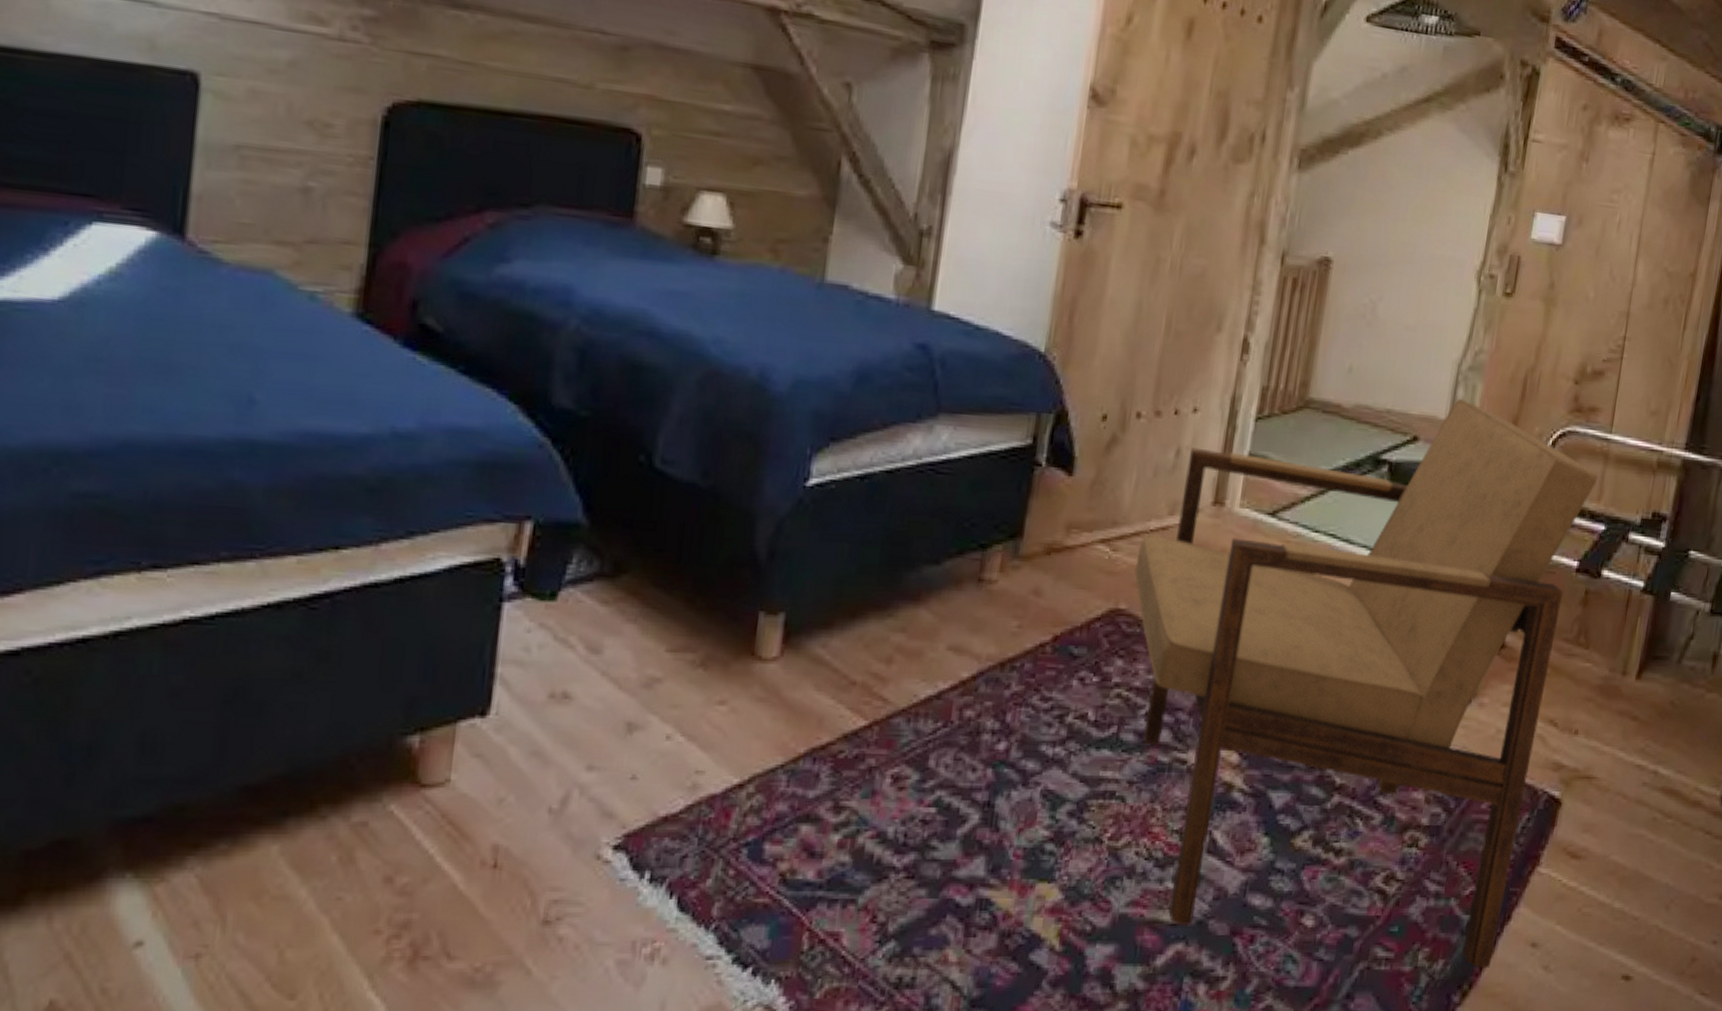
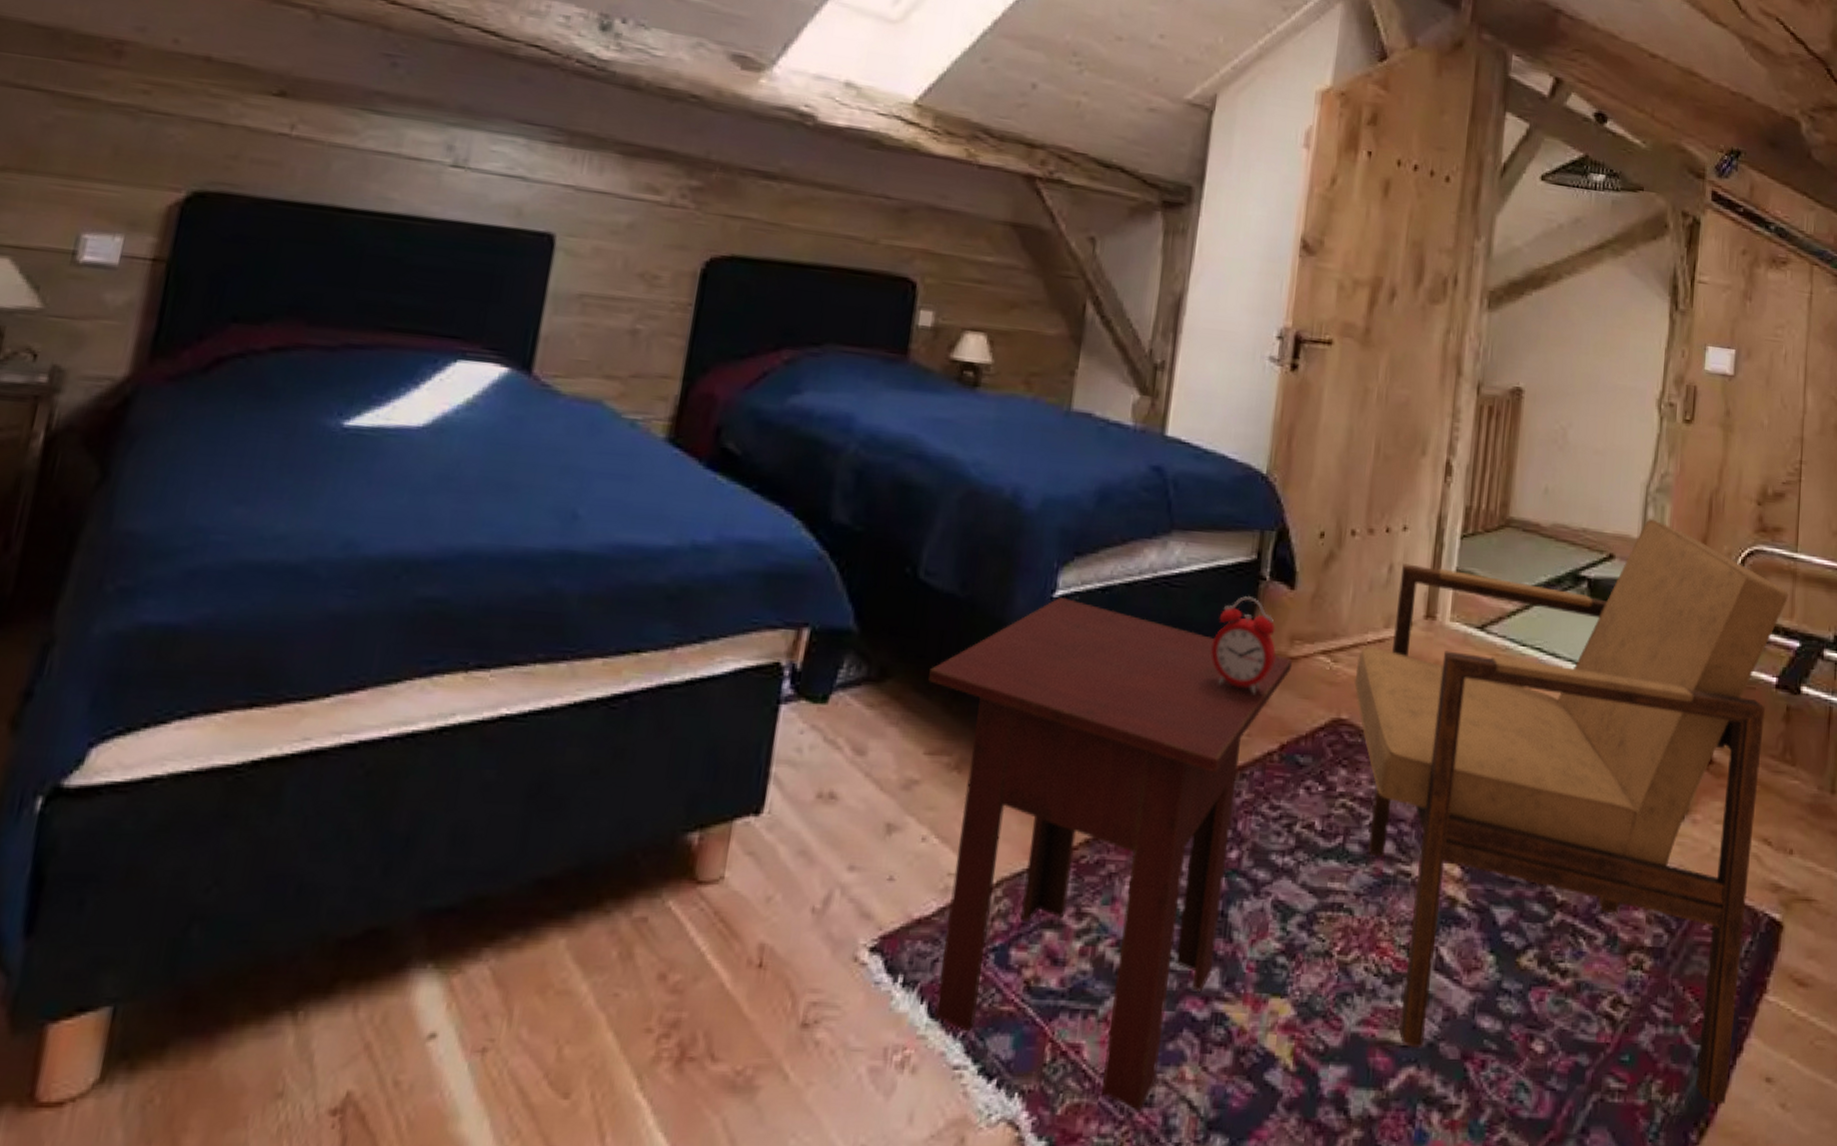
side table: none [669,485,1069,993] -> present [928,596,1293,1111]
alarm clock: none [980,482,1051,586] -> present [1211,595,1276,696]

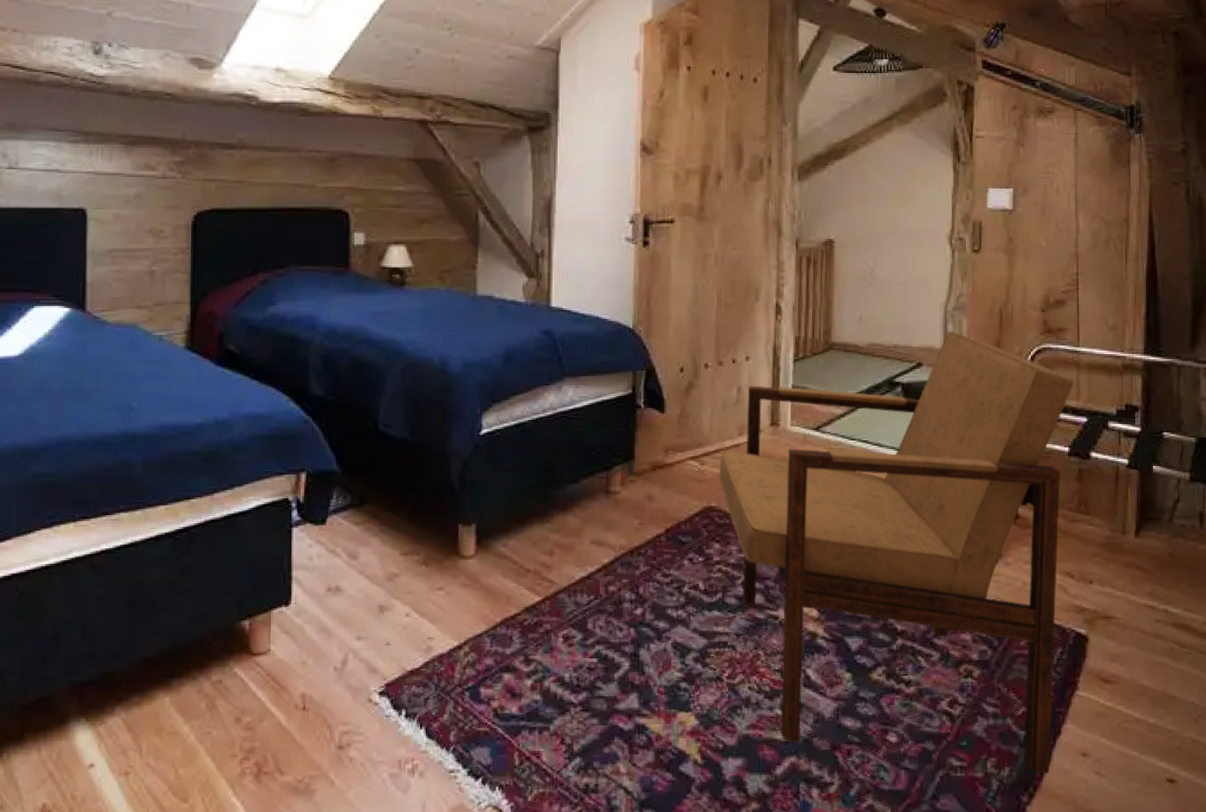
side table: present [928,596,1293,1111] -> none [396,434,669,796]
alarm clock: present [1211,595,1276,696] -> none [605,420,655,494]

